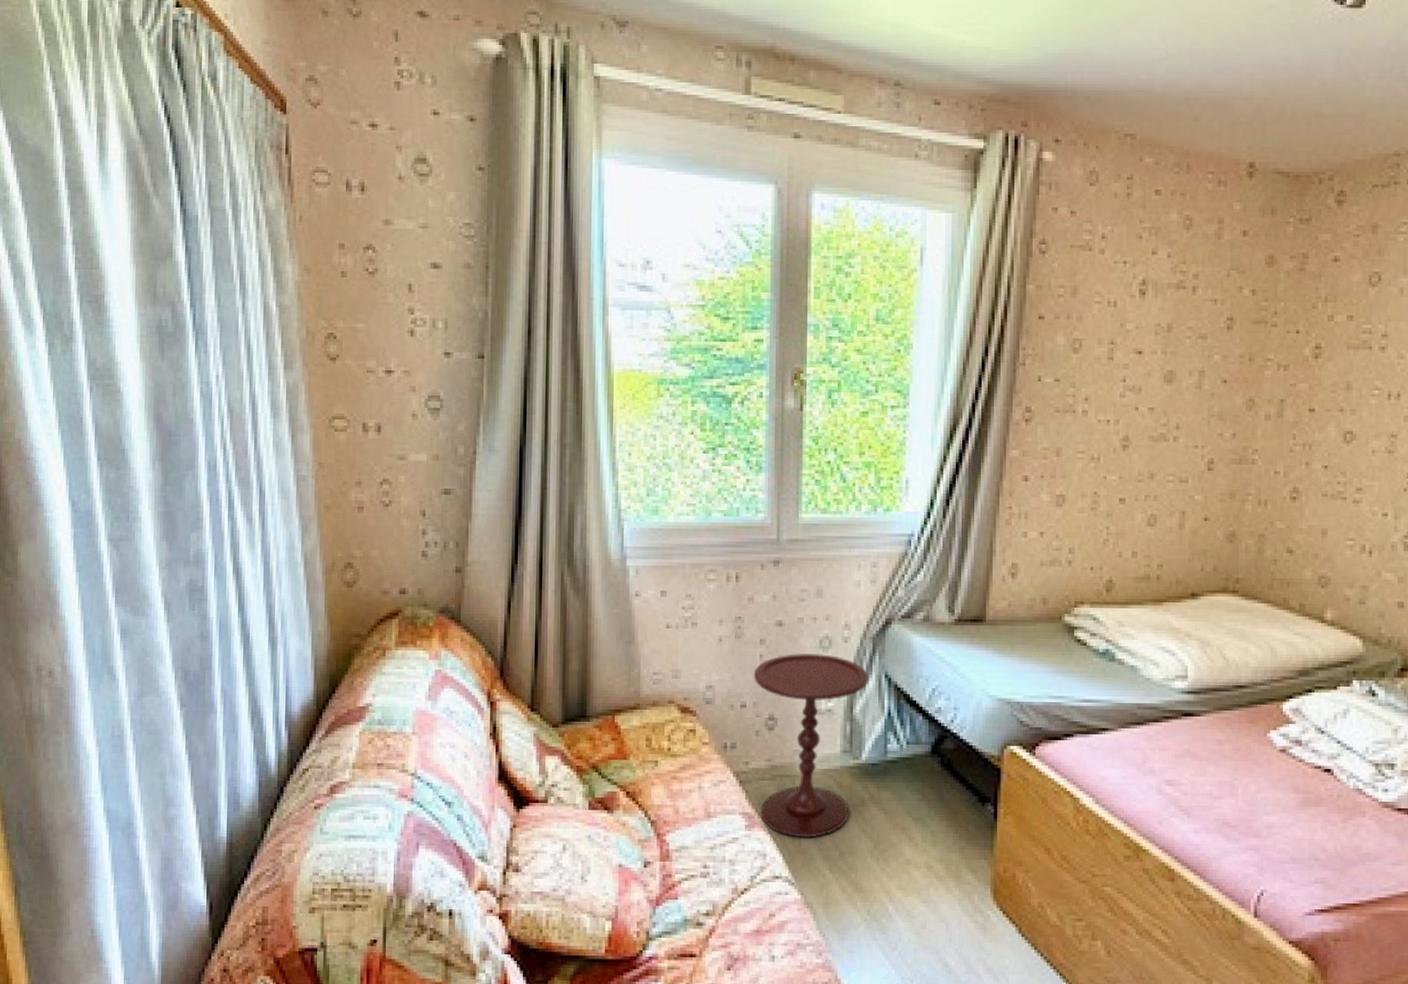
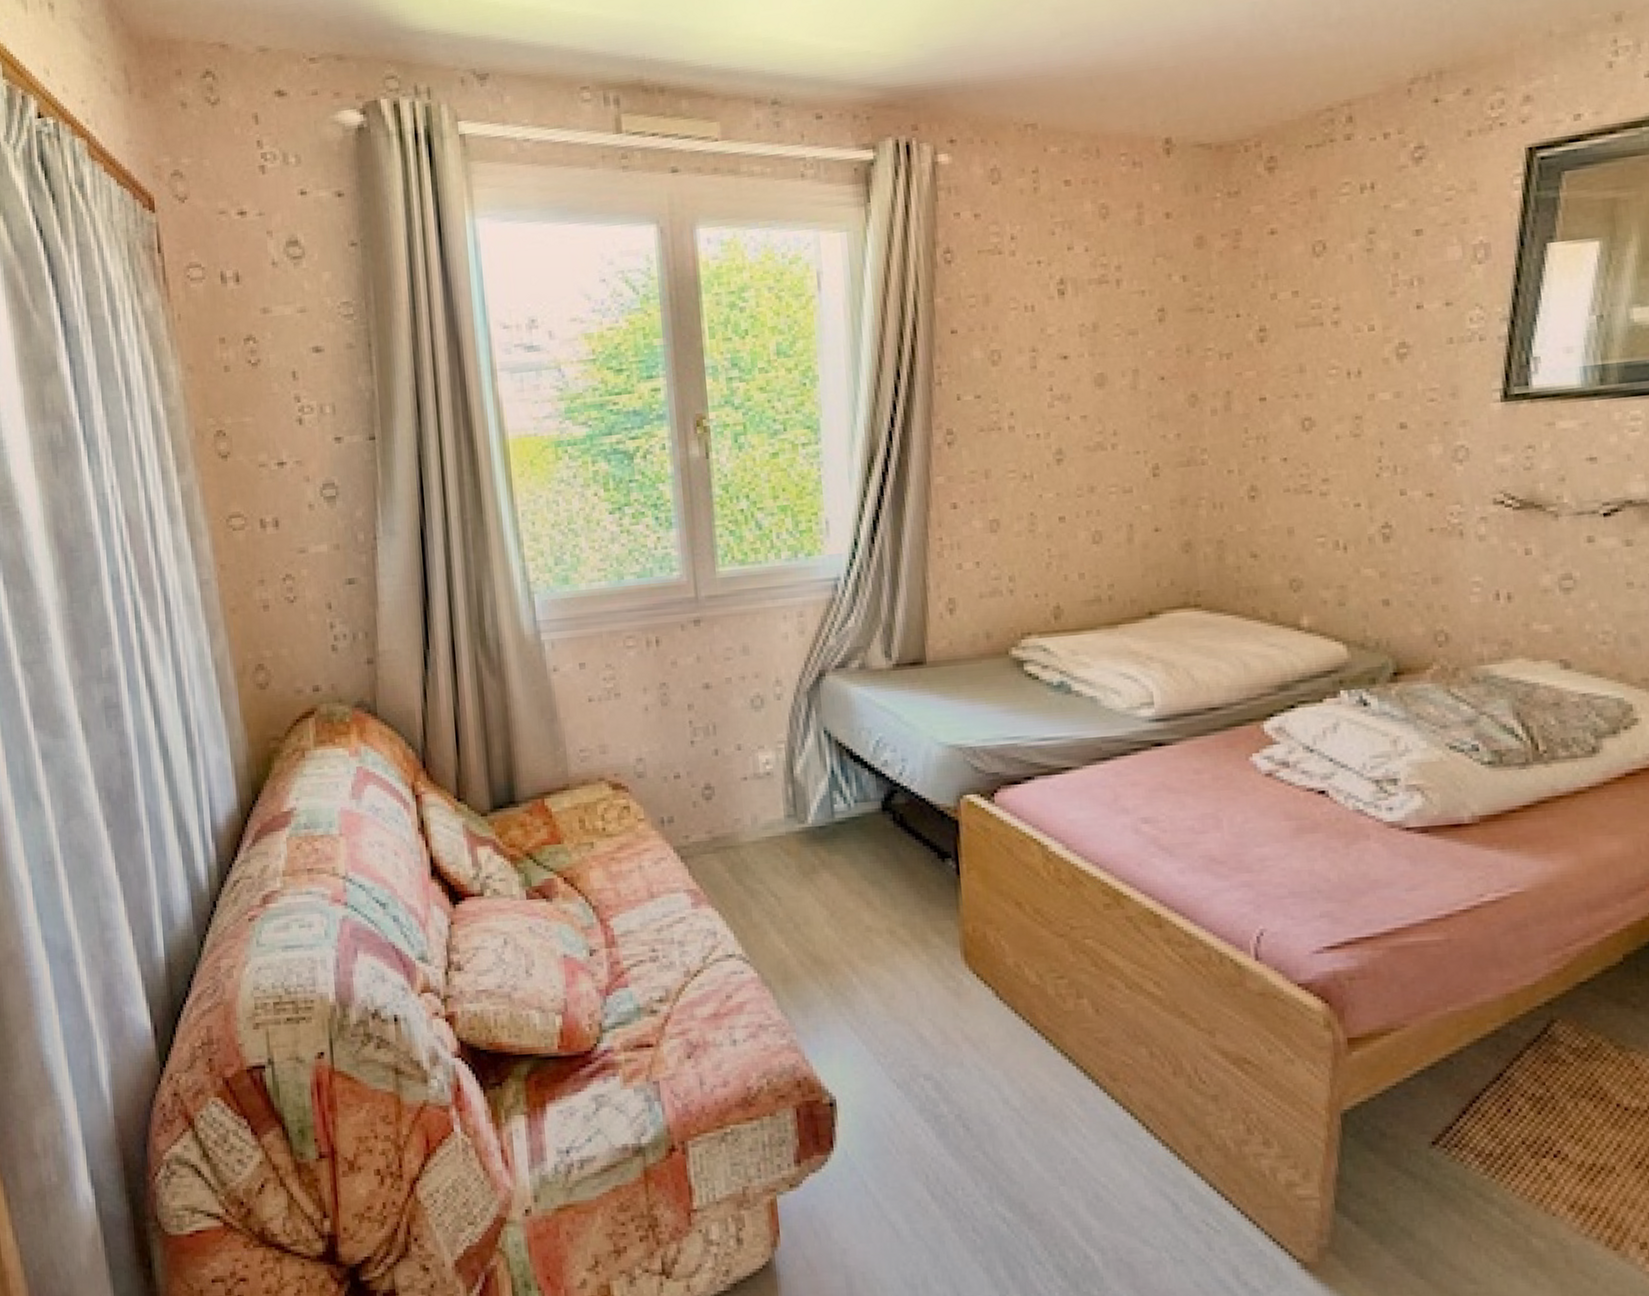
side table: present [753,654,870,838] -> none [684,714,808,913]

